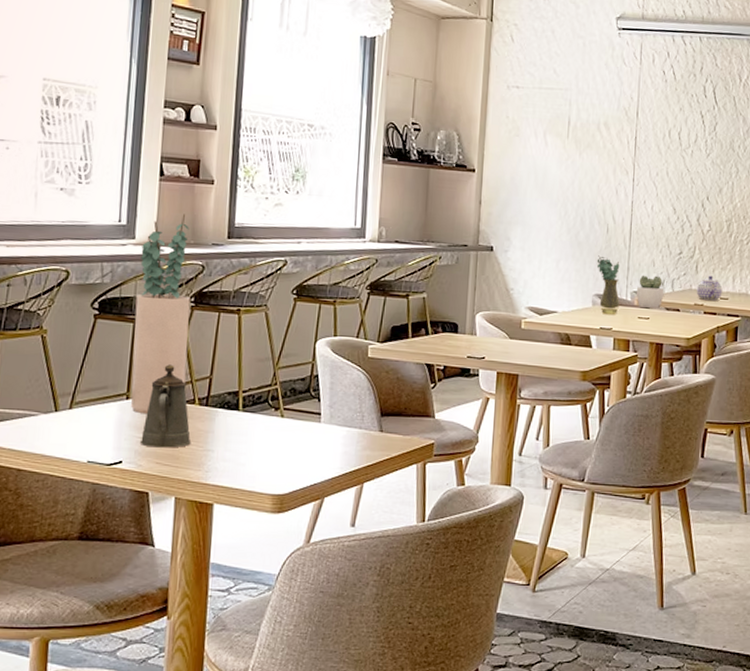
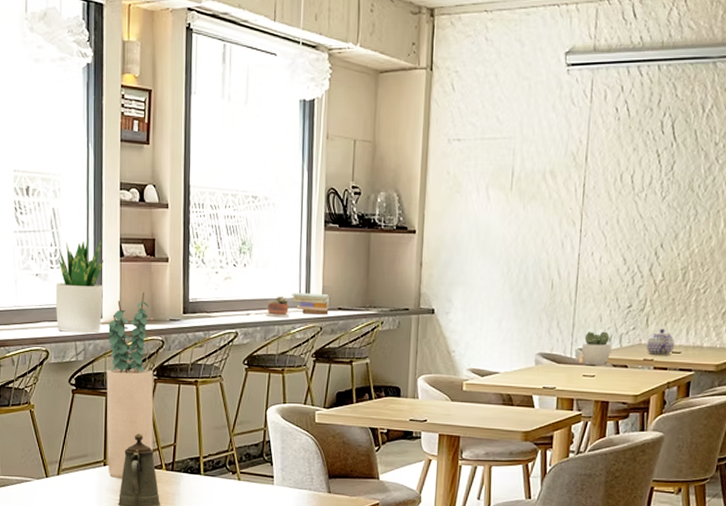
planter: none [81,154,142,255] -> present [56,238,105,334]
succulent plant: none [317,225,344,248] -> present [265,296,290,318]
books: none [347,223,386,247] -> present [292,292,329,315]
vase: present [597,255,620,316] -> none [540,313,565,374]

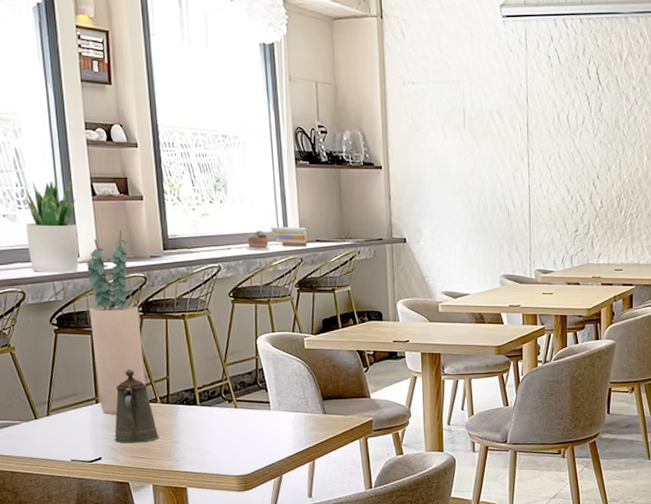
succulent plant: present [581,331,612,366] -> none [539,253,564,285]
teapot: present [646,328,675,356] -> none [593,249,617,274]

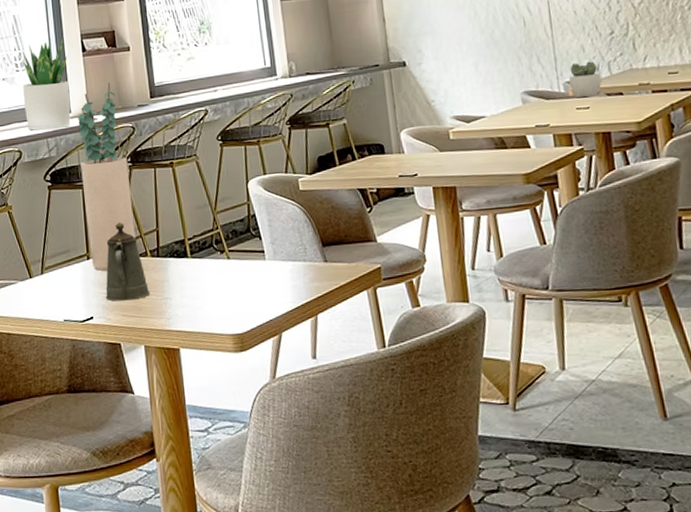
succulent plant: present [246,230,270,251] -> none [232,68,258,90]
books: present [270,226,308,247] -> none [257,61,297,84]
succulent plant: none [539,253,564,285] -> present [568,61,602,98]

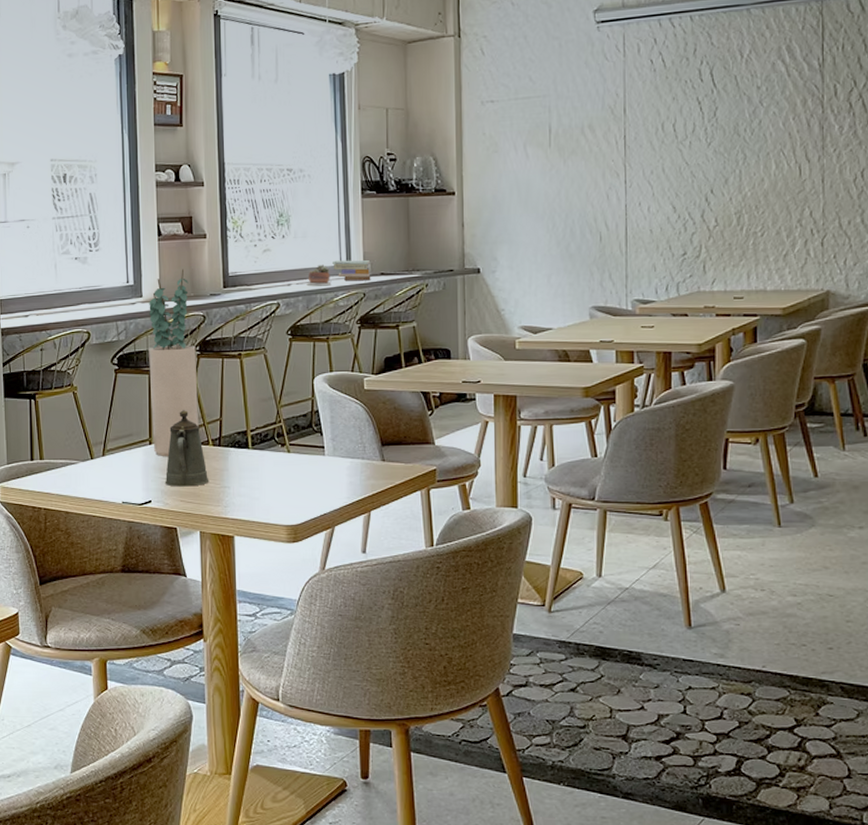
planter: present [21,37,71,131] -> none [96,219,143,313]
succulent plant: none [232,68,258,90] -> present [306,265,332,286]
books: none [257,61,297,84] -> present [332,259,371,282]
succulent plant: present [568,61,602,98] -> none [637,280,669,317]

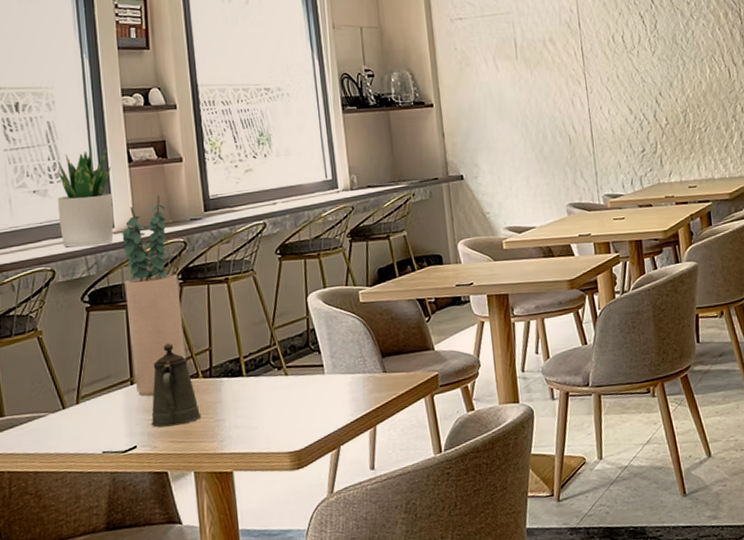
planter: none [96,219,143,313] -> present [57,146,114,248]
succulent plant: present [306,265,332,286] -> none [292,181,319,203]
books: present [332,259,371,282] -> none [318,174,358,196]

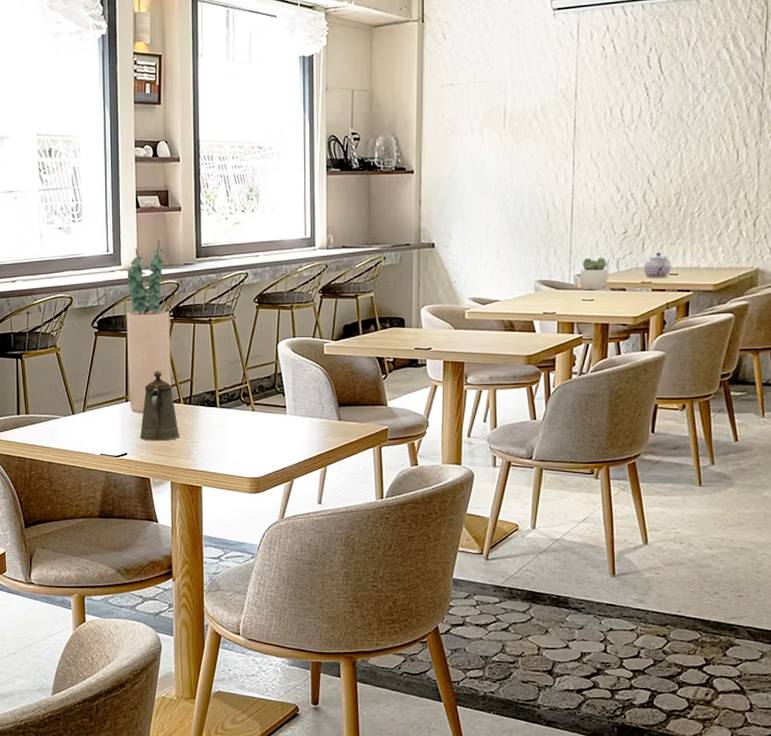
planter: present [57,146,114,248] -> none [78,192,122,280]
succulent plant: none [607,176,635,209] -> present [579,257,609,291]
teapot: none [664,167,690,193] -> present [643,252,672,278]

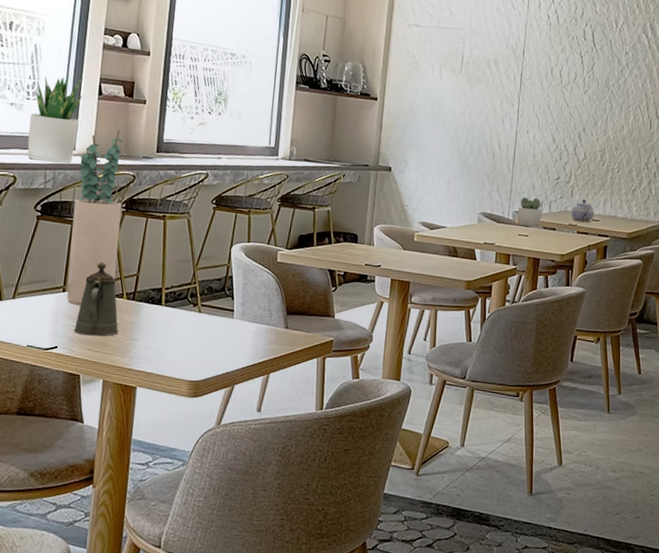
planter: none [78,192,122,280] -> present [27,75,83,164]

